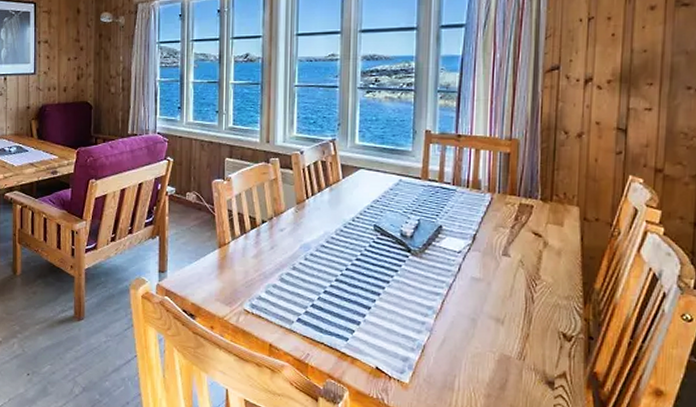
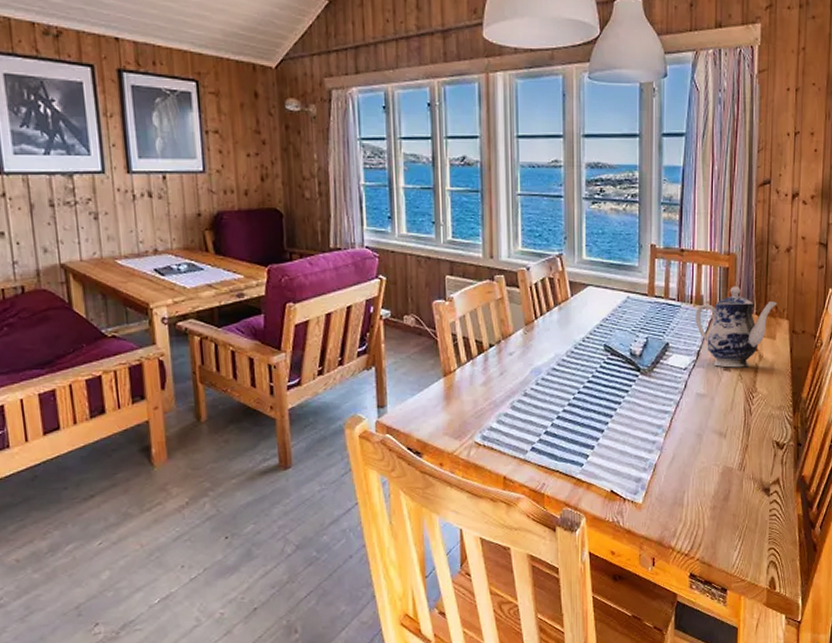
teapot: none [472,171,566,254] -> present [696,286,777,368]

